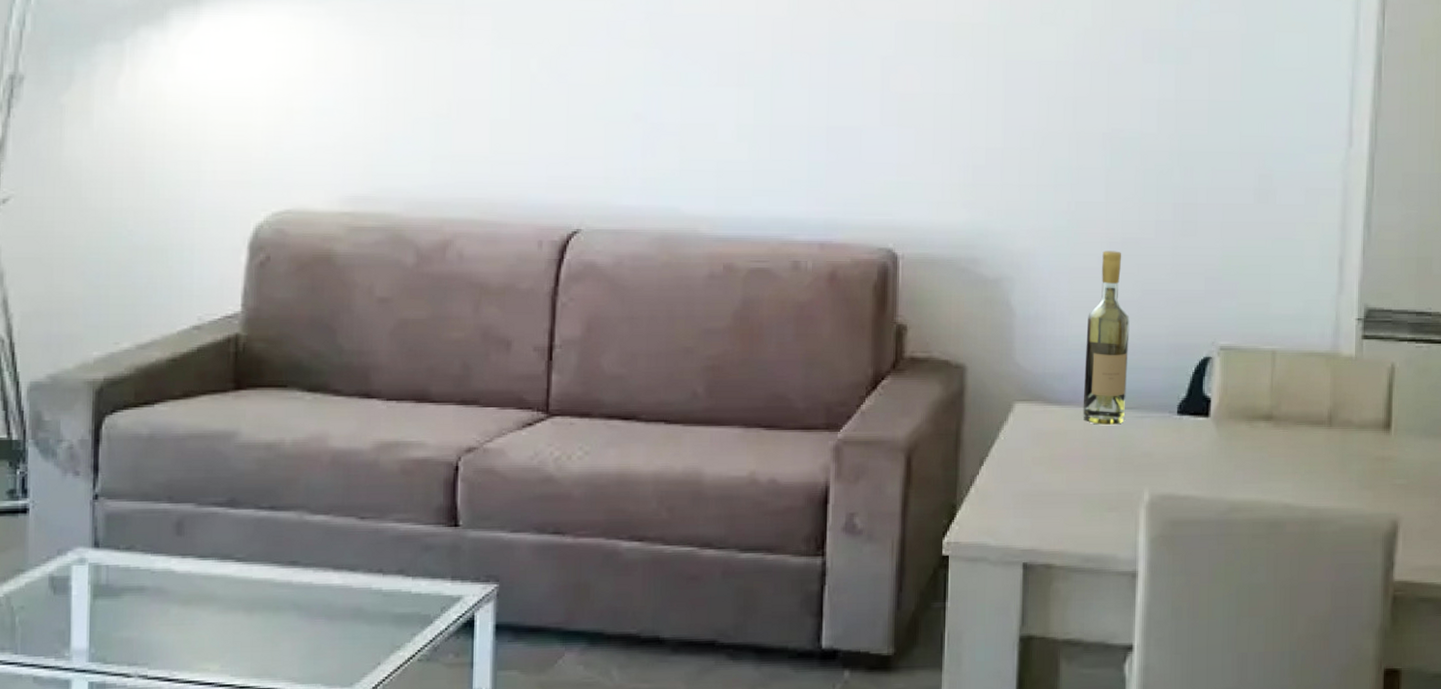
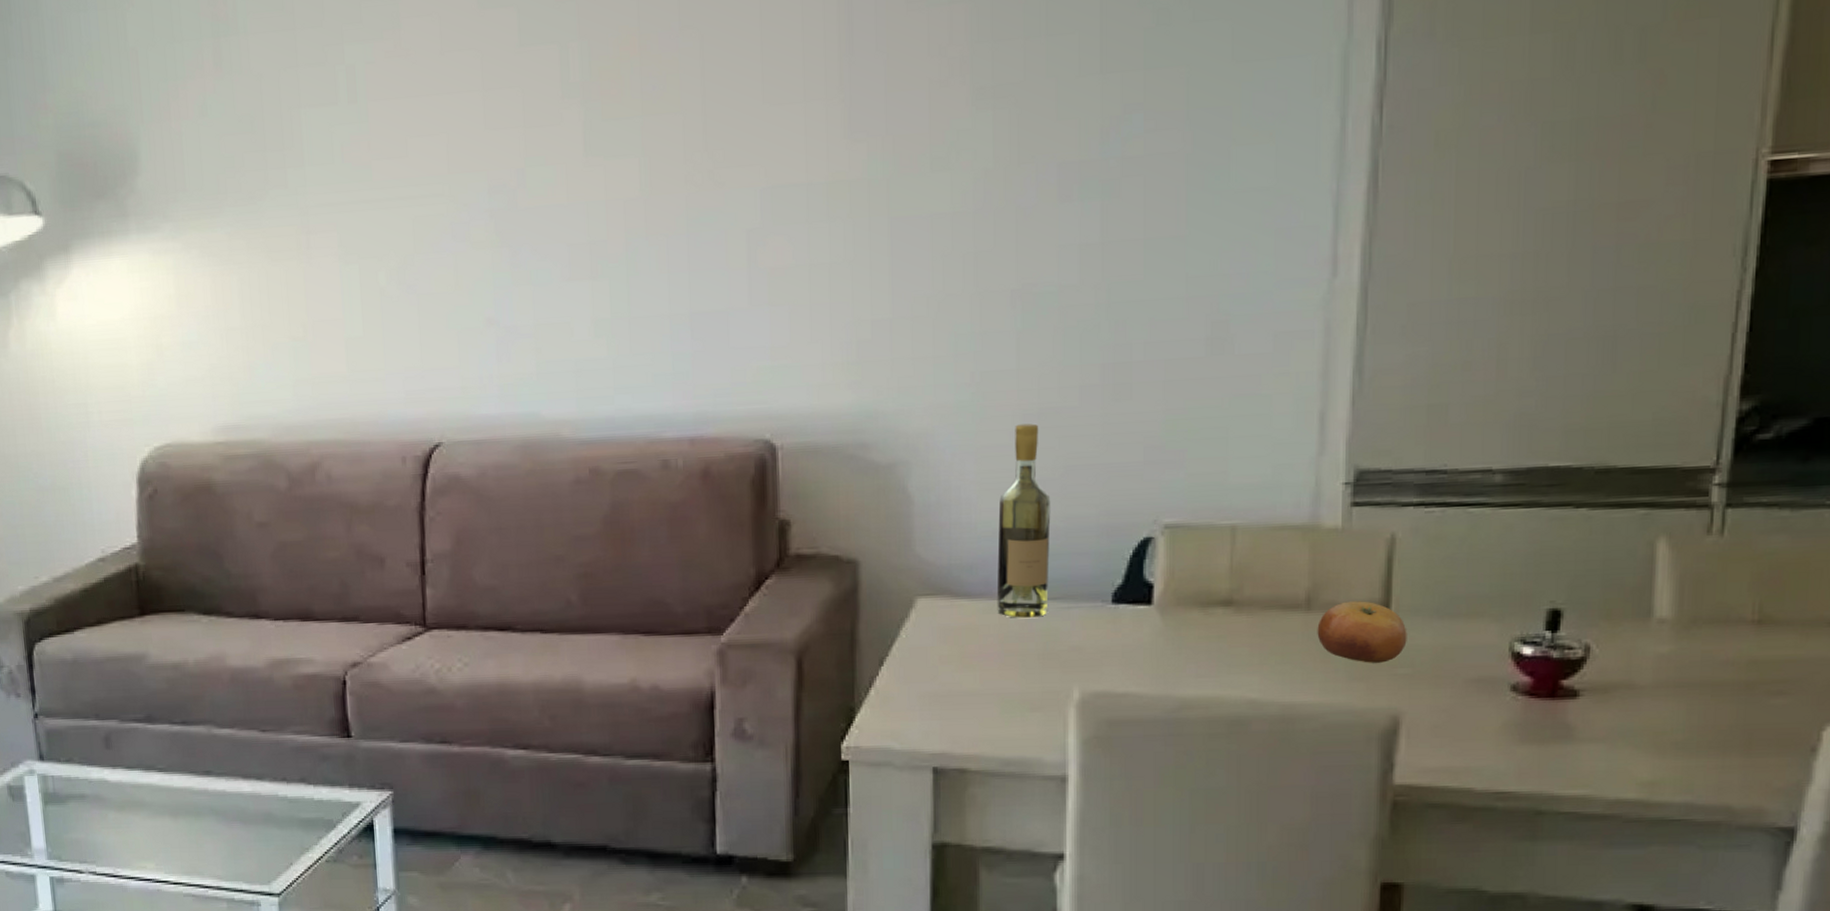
fruit: none [1336,420,1403,474] -> present [1317,601,1407,663]

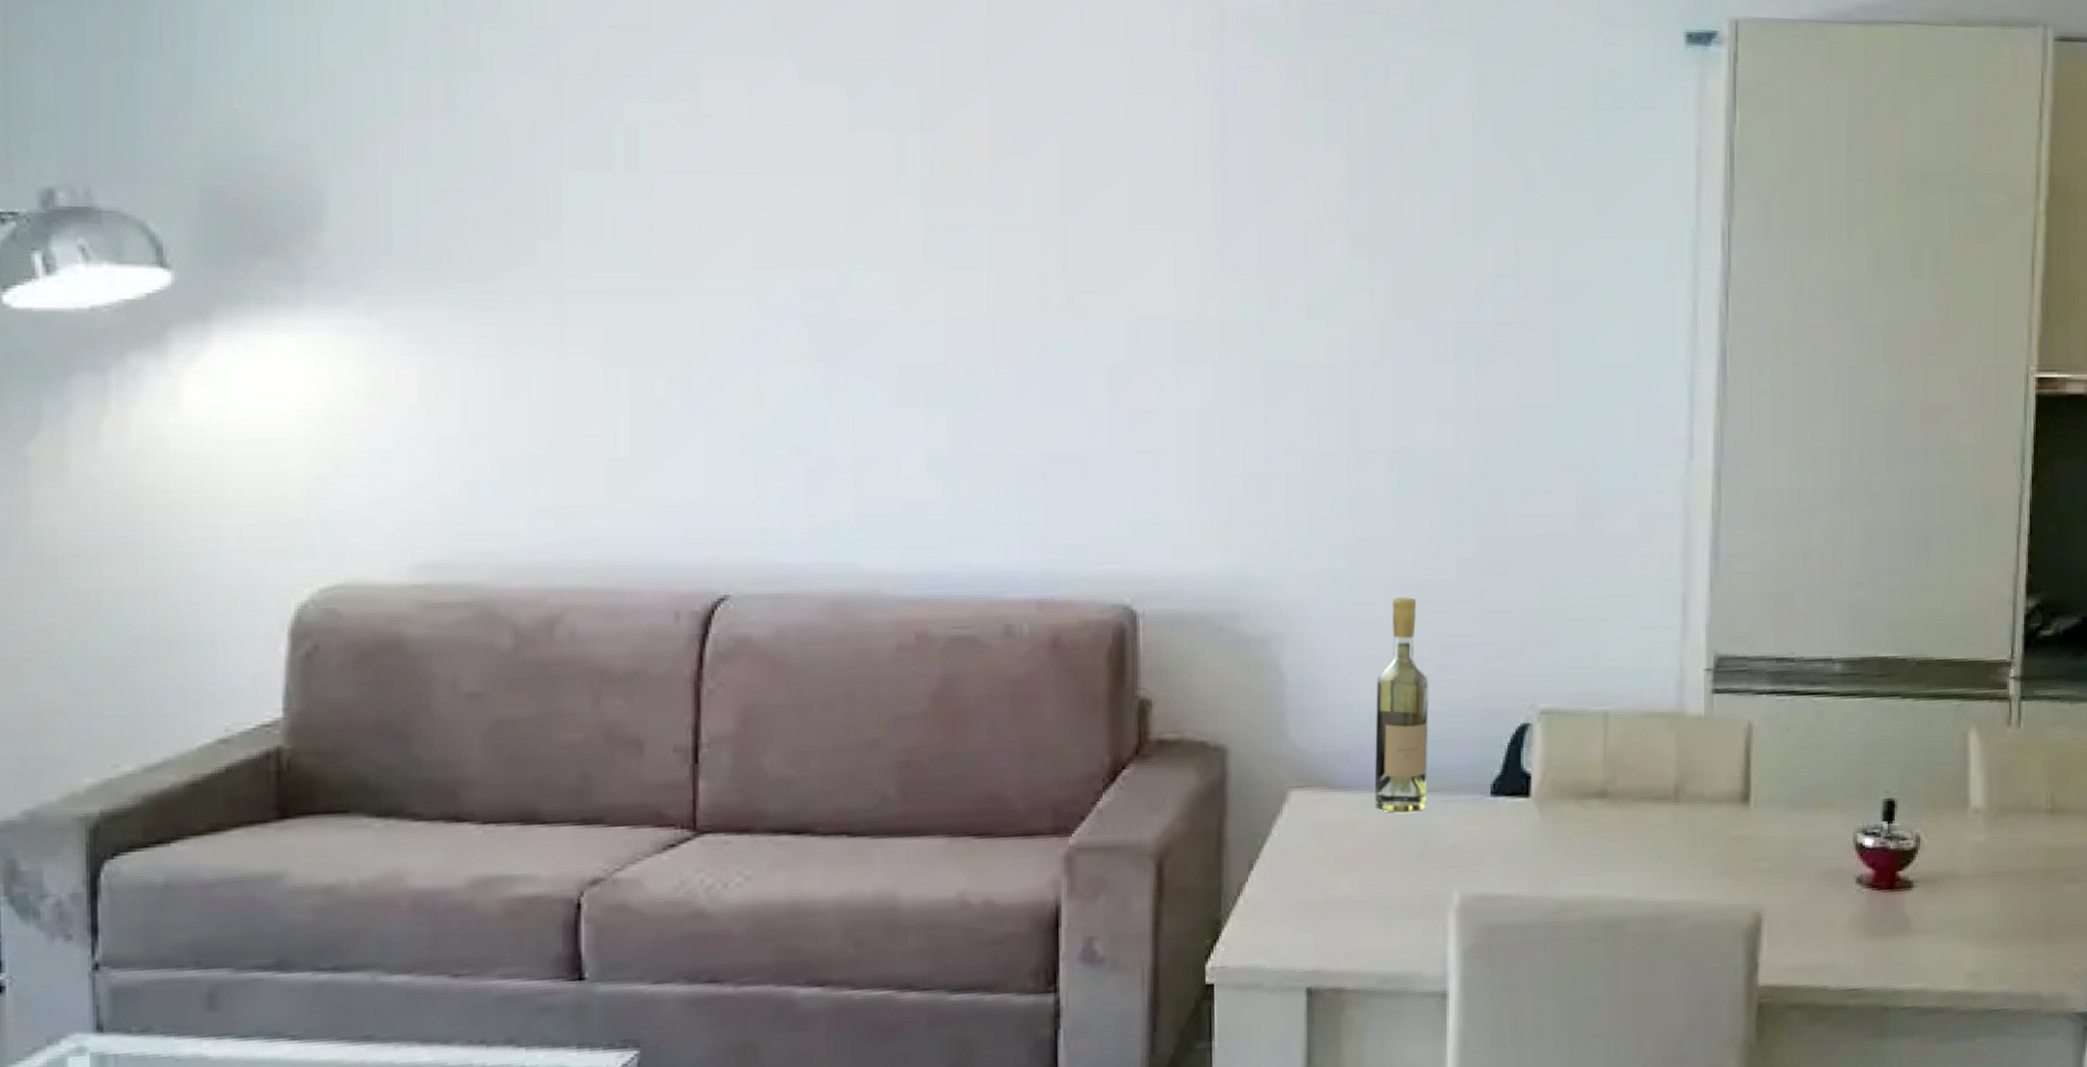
fruit: present [1317,601,1407,663] -> none [1685,792,1766,857]

